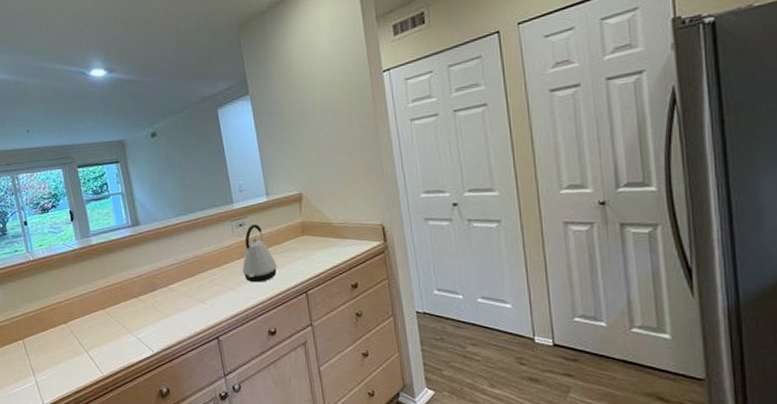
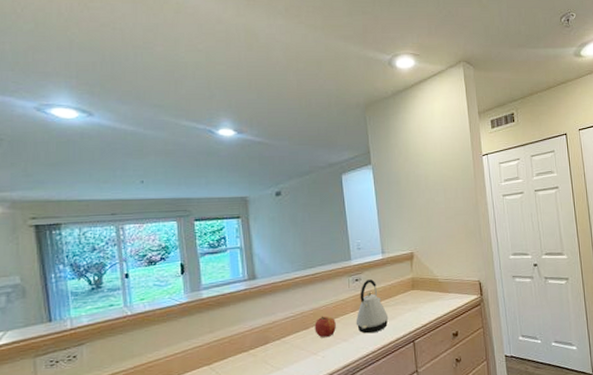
apple: none [200,263,222,286] -> present [314,316,336,338]

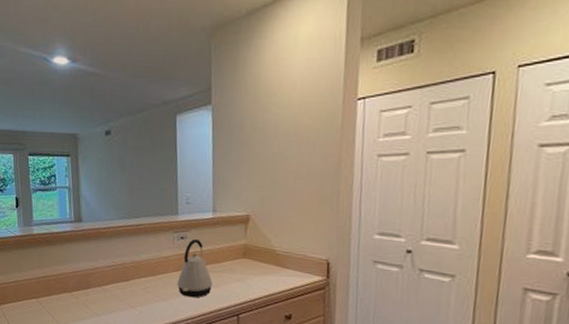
apple: present [314,316,336,338] -> none [134,270,156,294]

